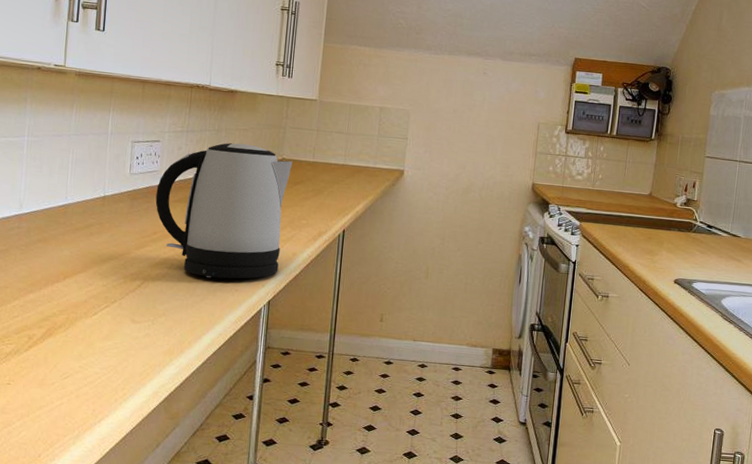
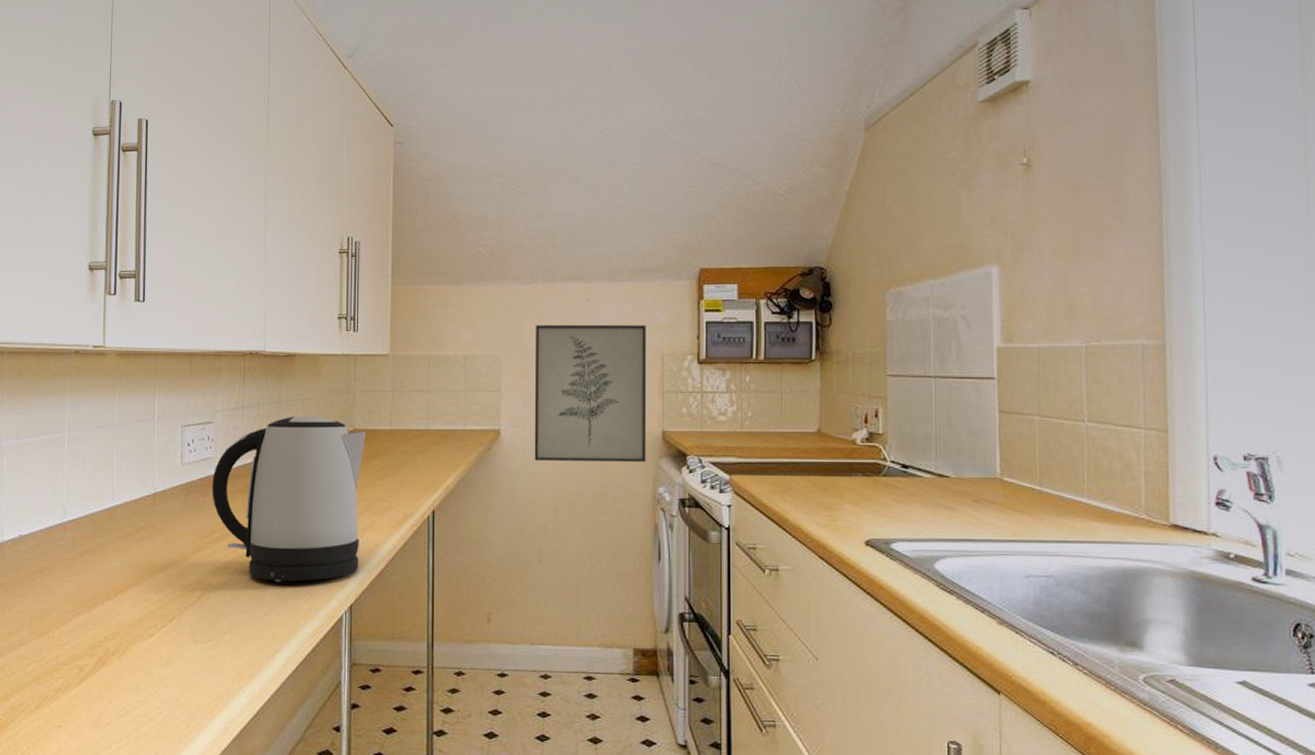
wall art: none [429,88,529,207] -> present [534,324,647,463]

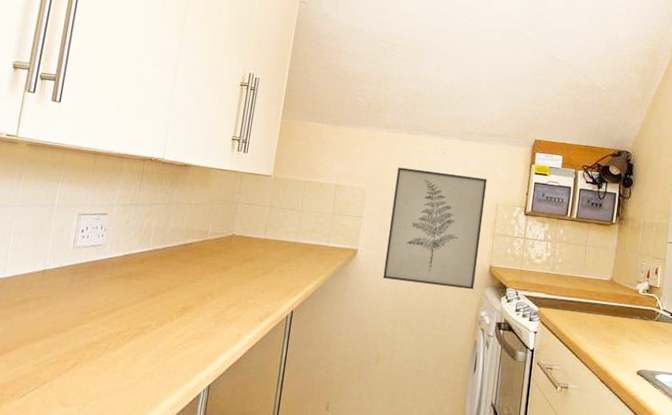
kettle: present [212,415,366,583] -> none [97,217,243,361]

